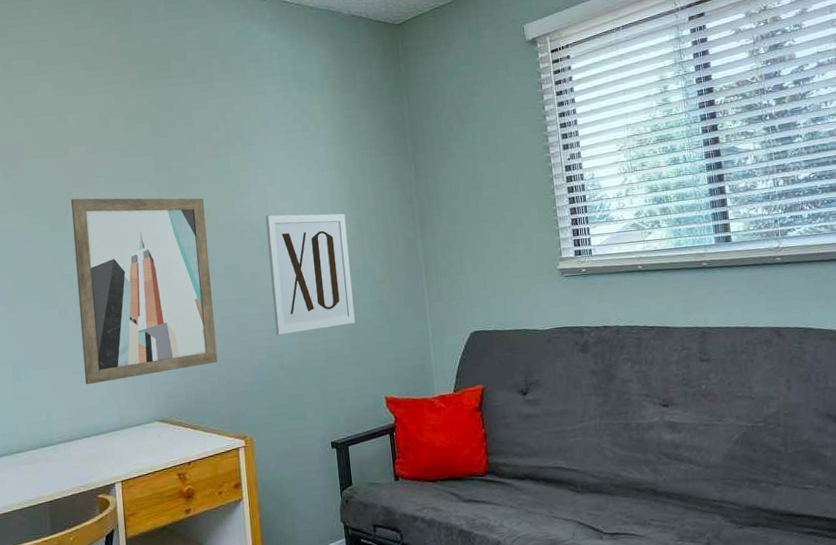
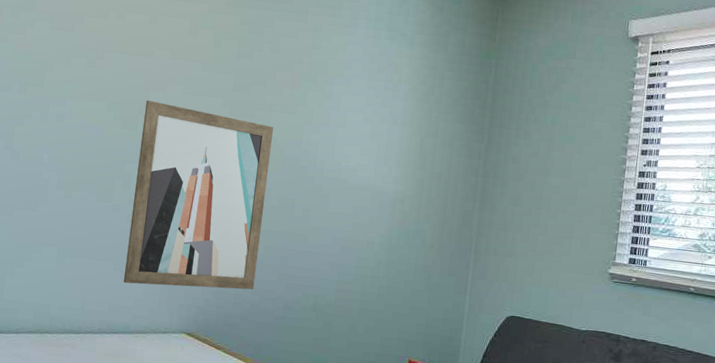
wall art: present [265,213,356,336] -> none [315,157,408,282]

